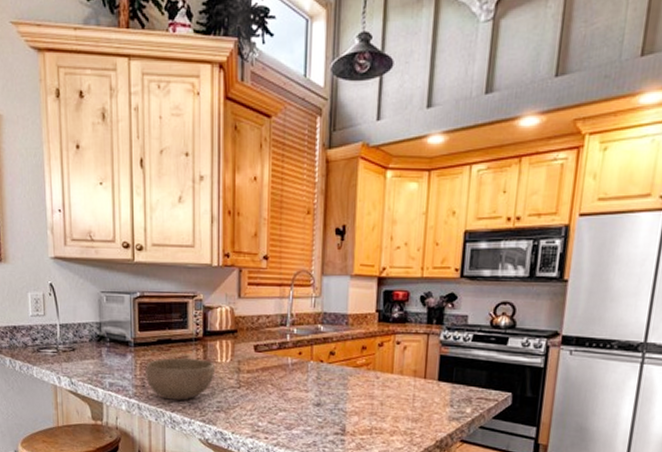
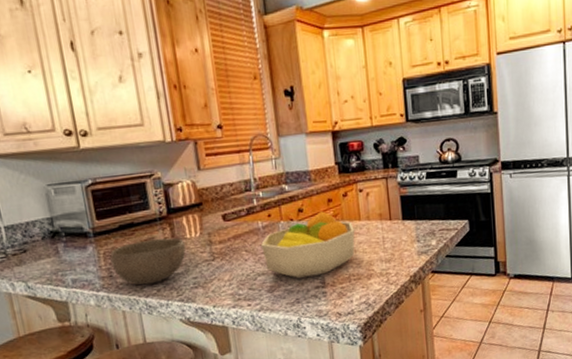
fruit bowl: none [287,358,384,422] -> present [261,211,355,278]

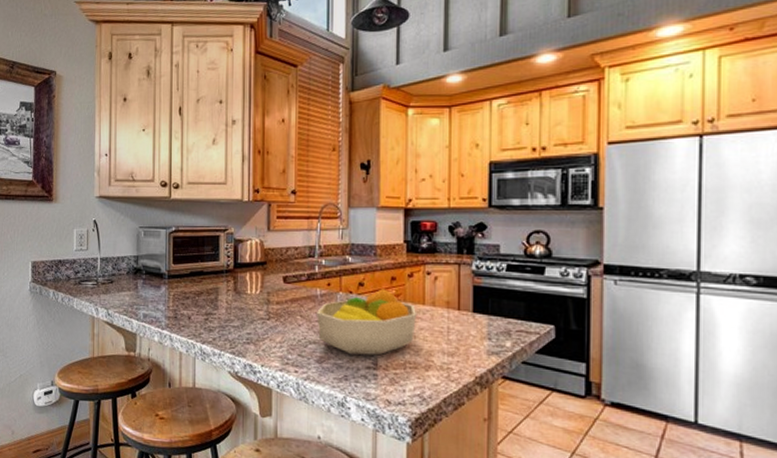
bowl: present [110,237,186,285] -> none [178,289,244,332]

